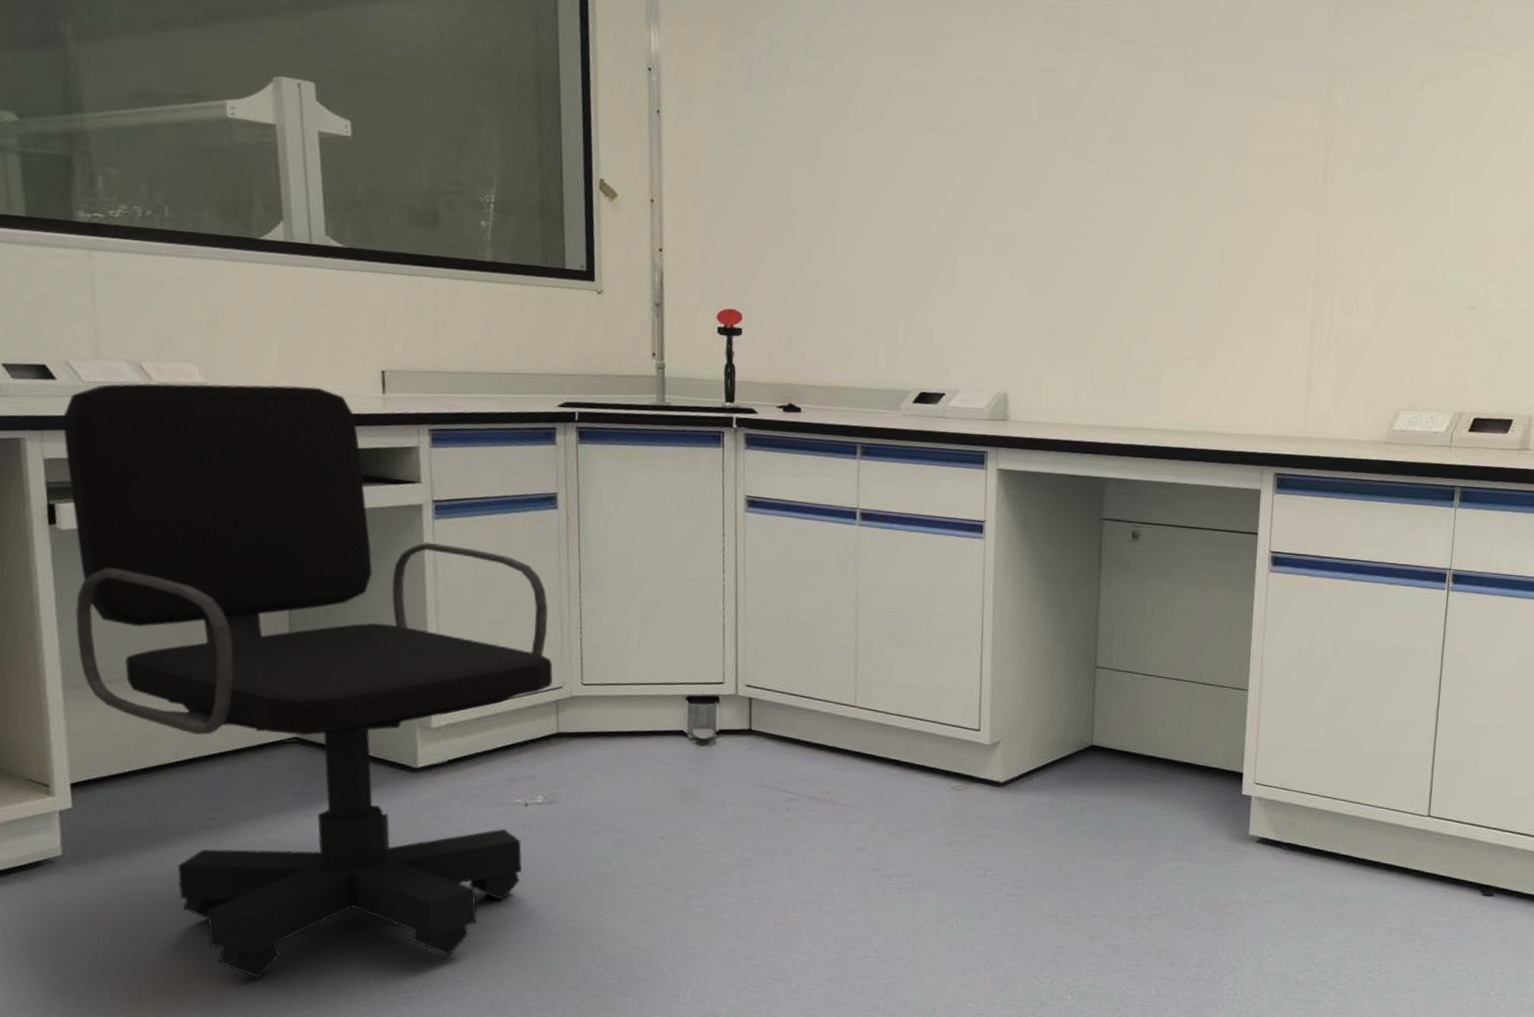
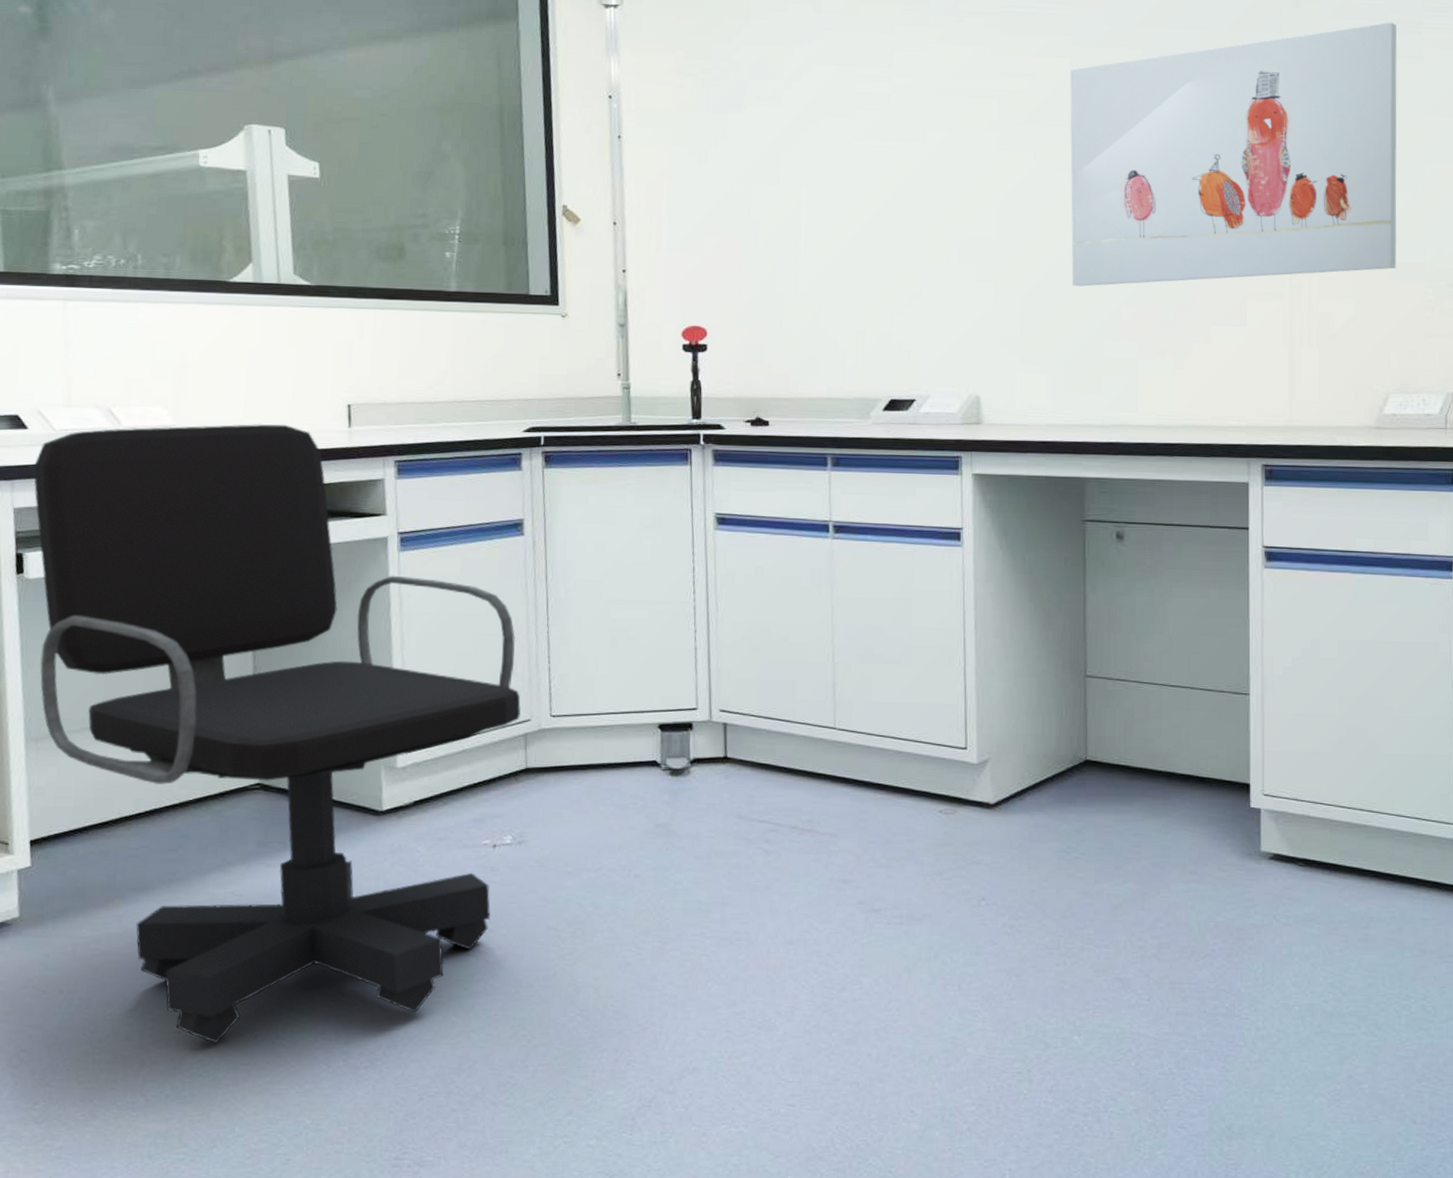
wall art: none [1103,38,1435,290] -> present [1069,22,1397,287]

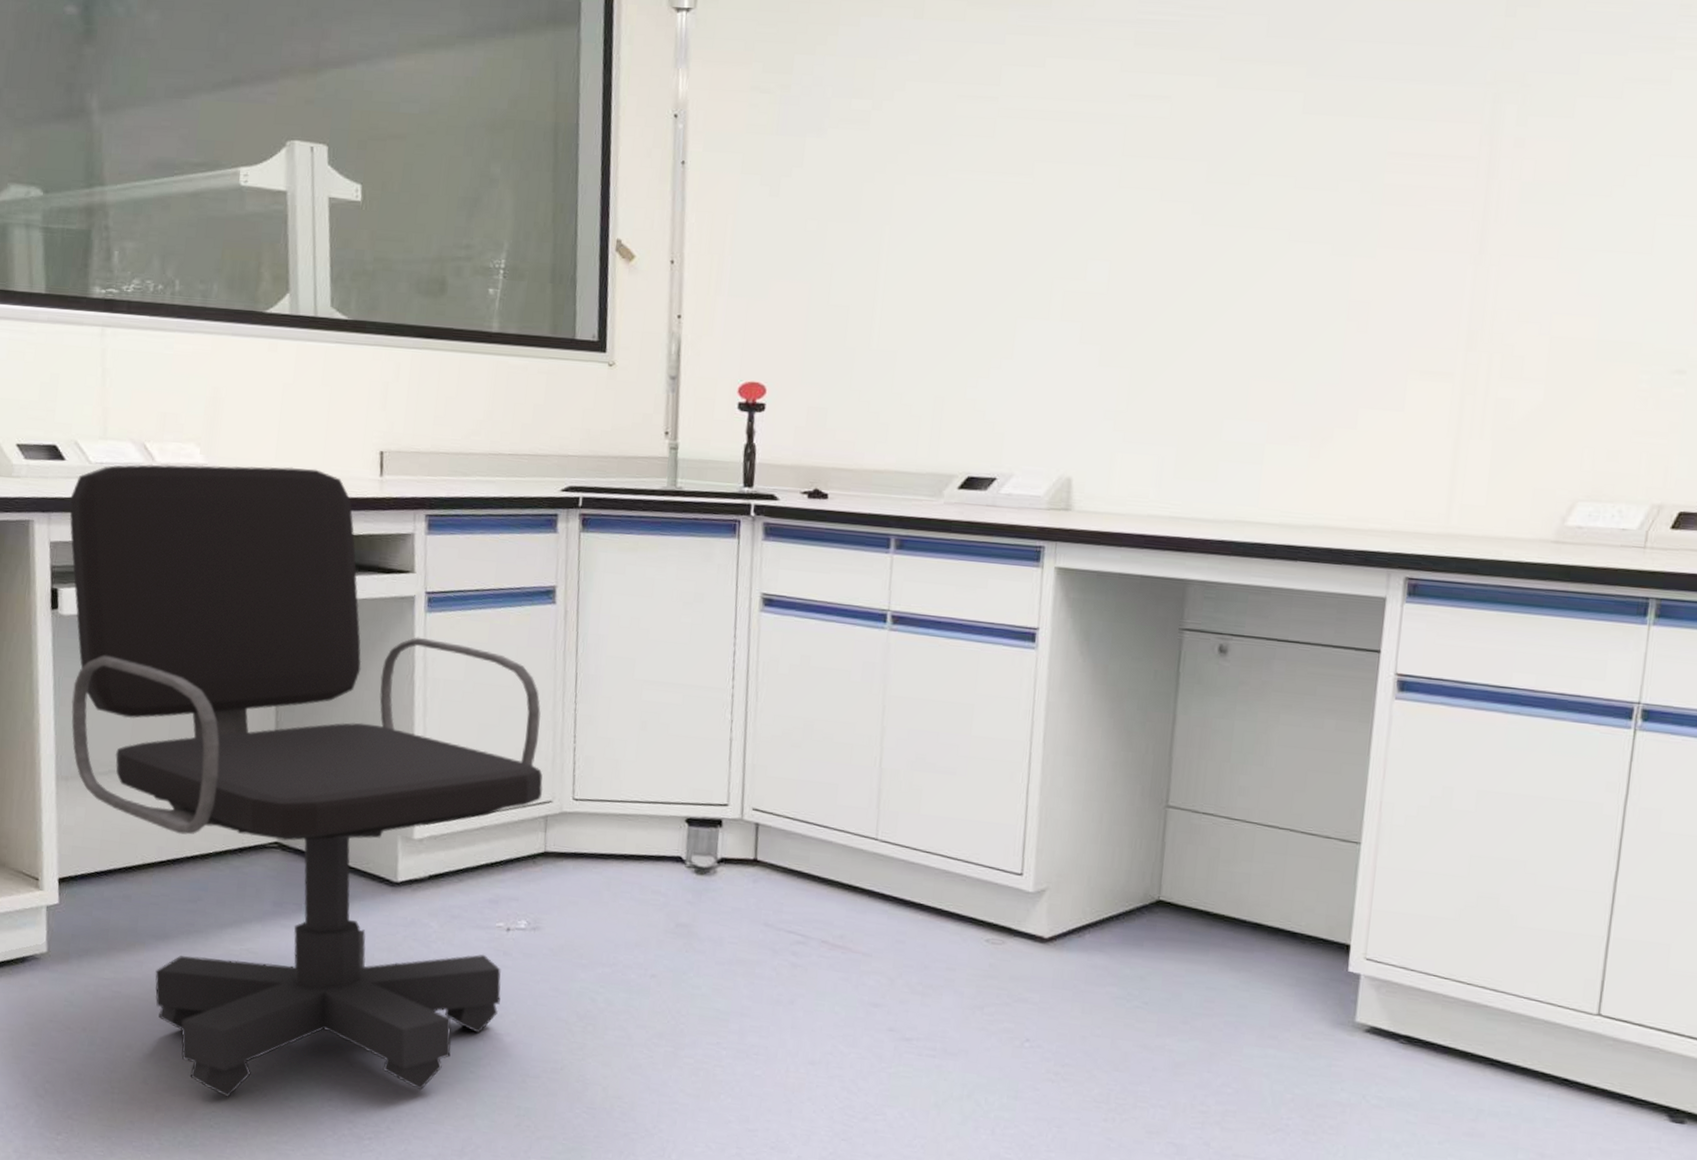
wall art: present [1069,22,1397,287] -> none [1194,36,1641,355]

